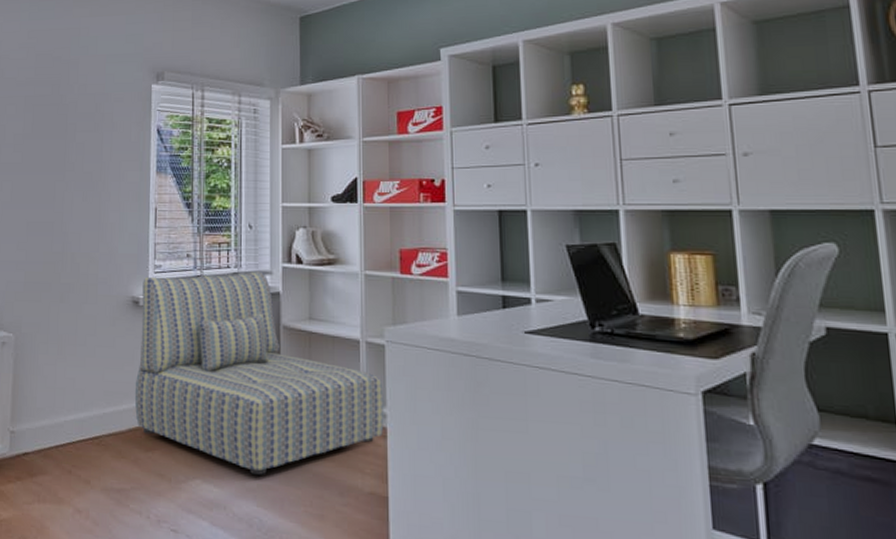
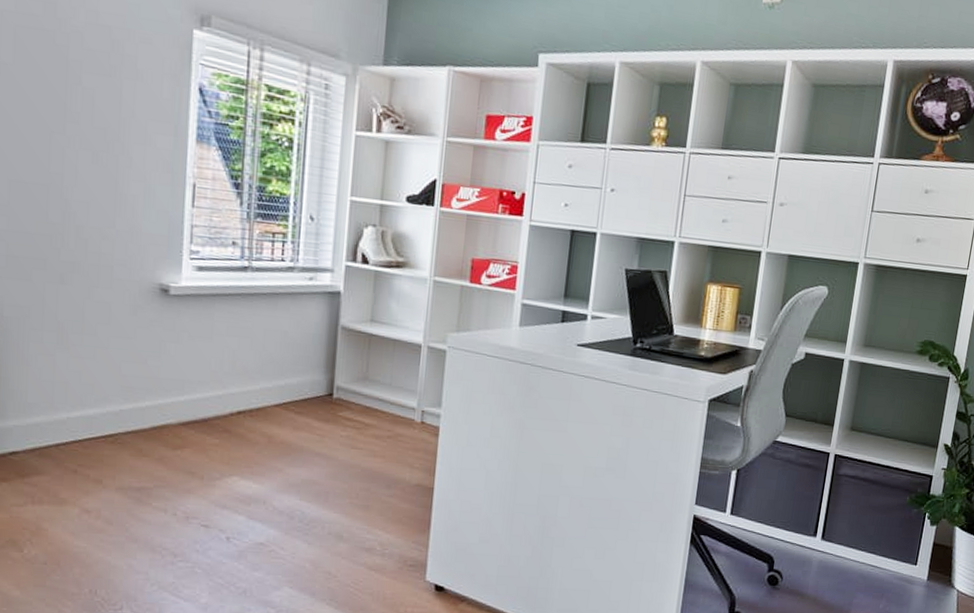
sofa: present [134,271,384,475] -> none [160,262,440,471]

